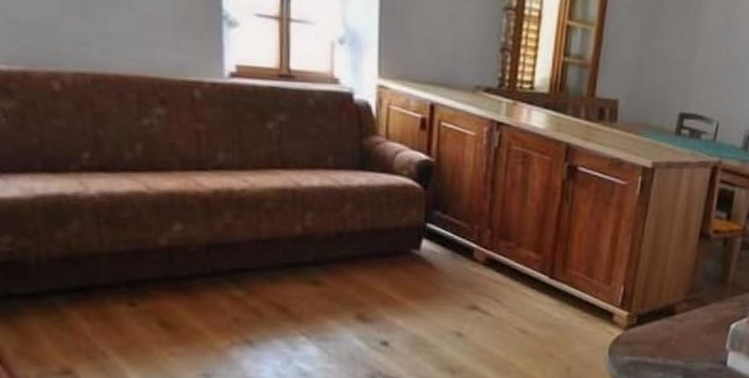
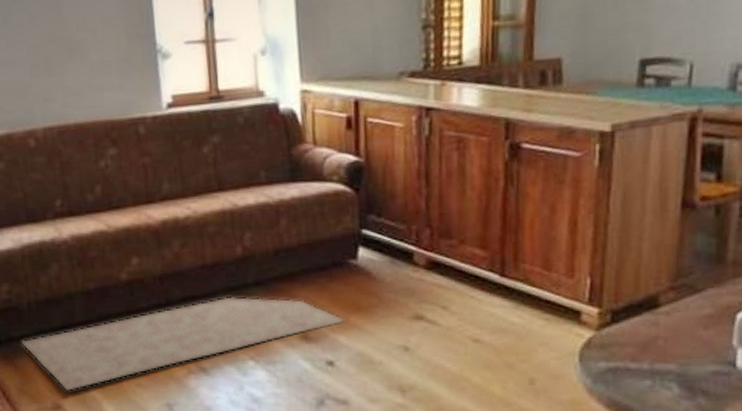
rug: none [24,272,403,357] -> present [21,296,345,392]

